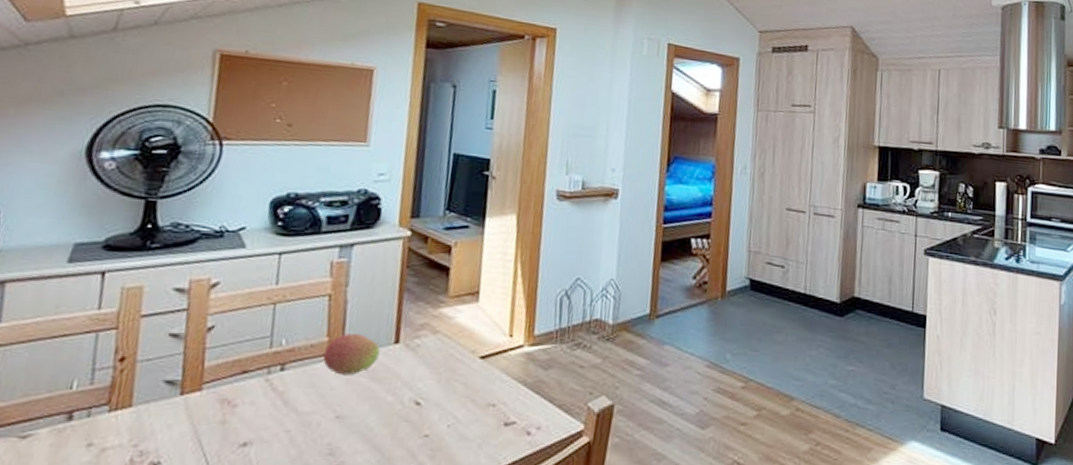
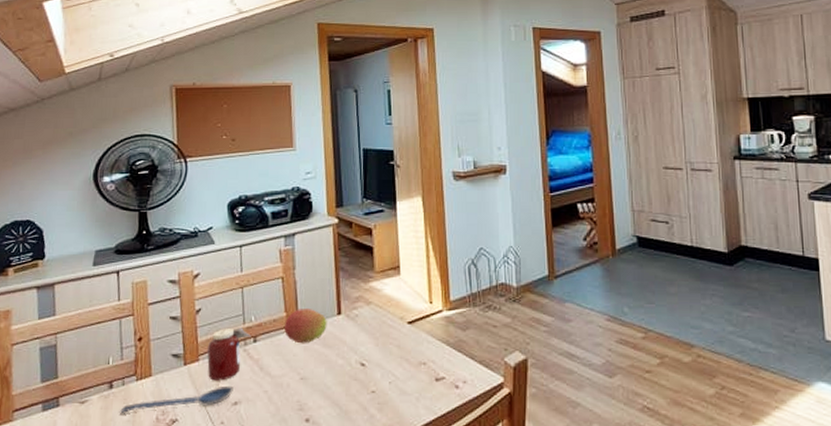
spoon: none [76,421,245,454] -> present [119,385,234,414]
jar: none [211,352,279,416] -> present [207,327,252,381]

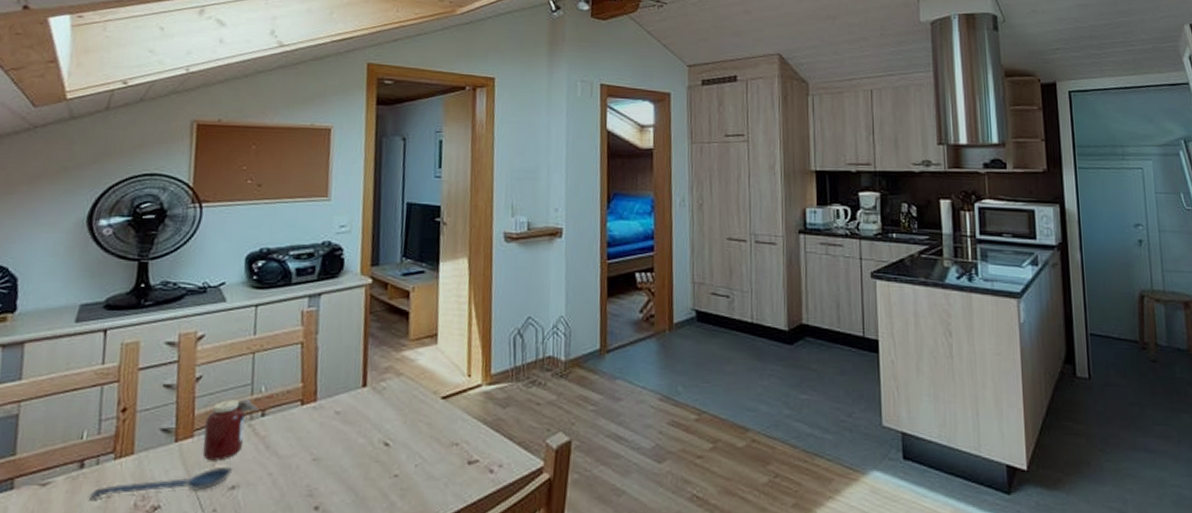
fruit: present [283,309,327,344] -> none [298,379,350,420]

